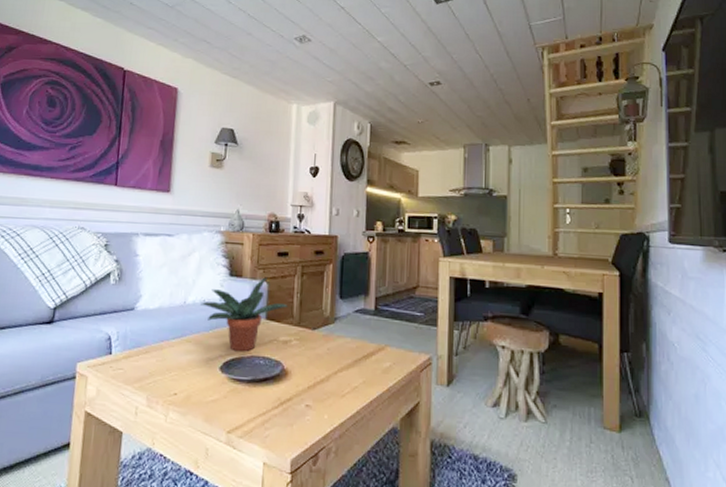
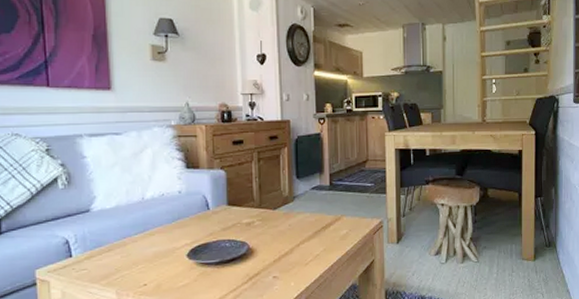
potted plant: present [201,277,289,352] -> none [160,166,249,239]

